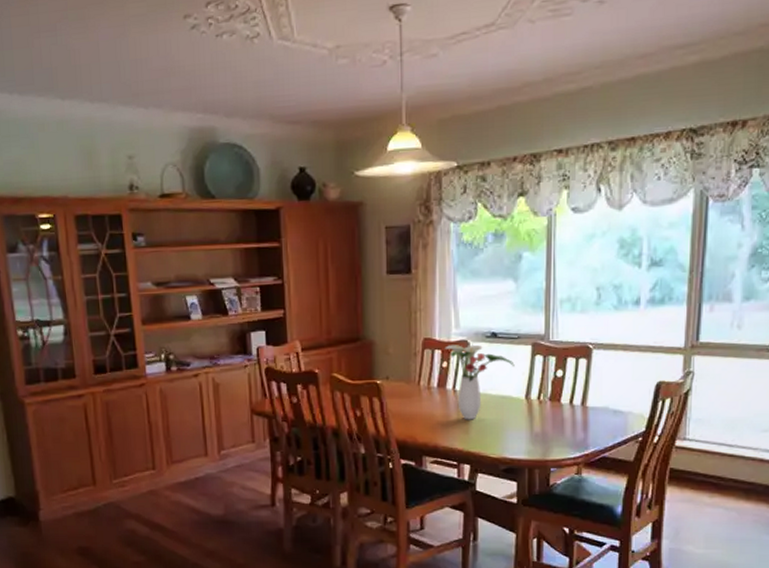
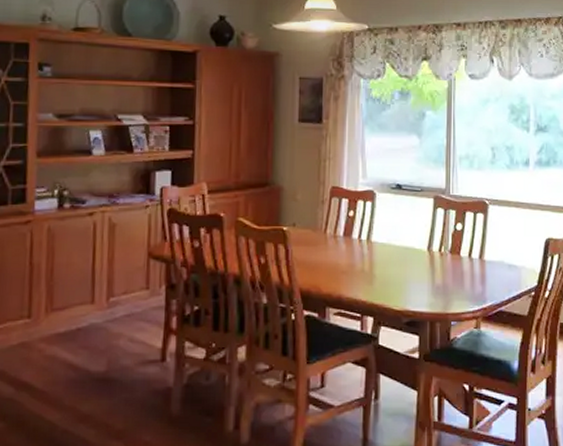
flower arrangement: present [445,344,515,420] -> none [352,194,418,271]

